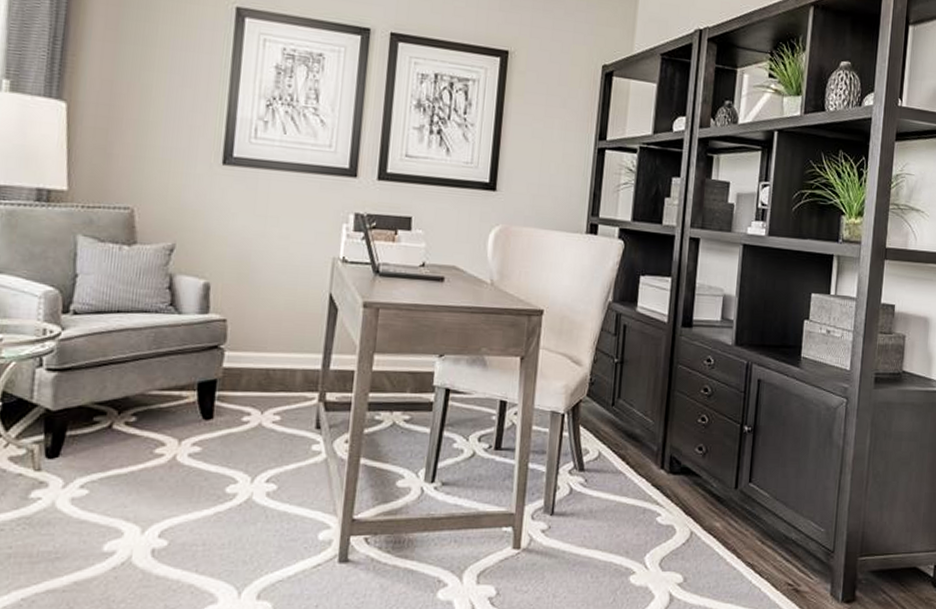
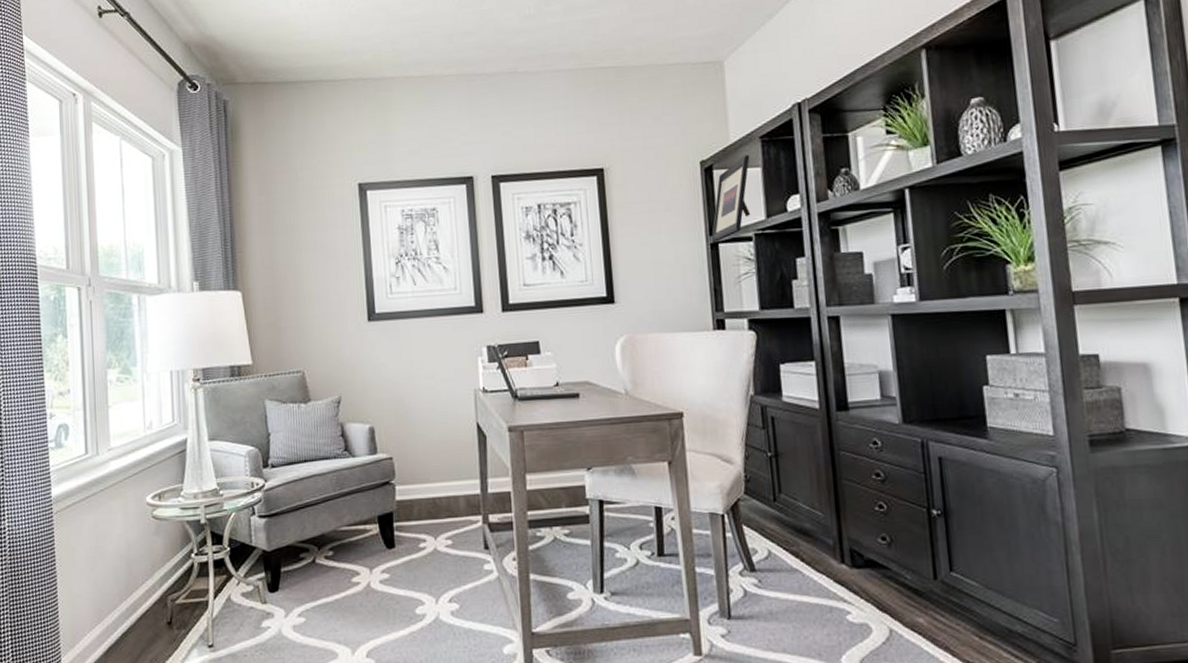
picture frame: none [599,68,649,148] -> present [711,155,751,242]

